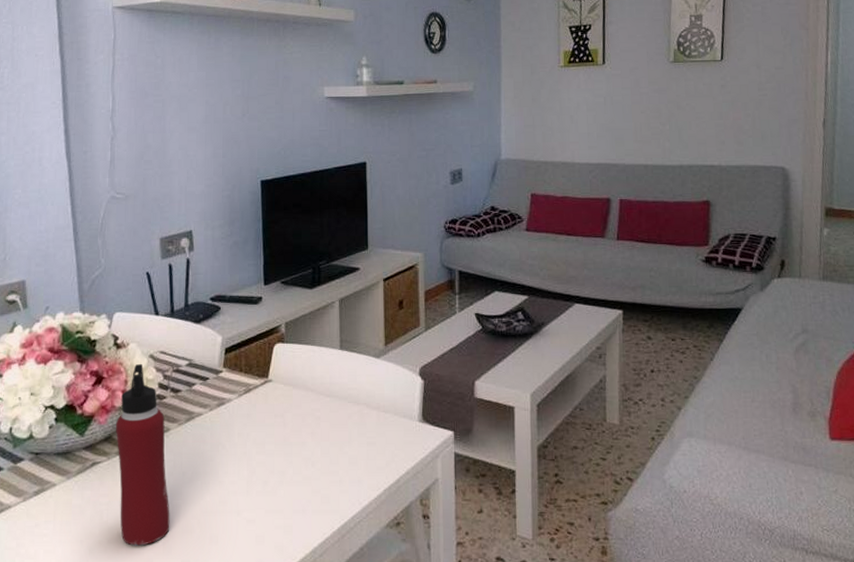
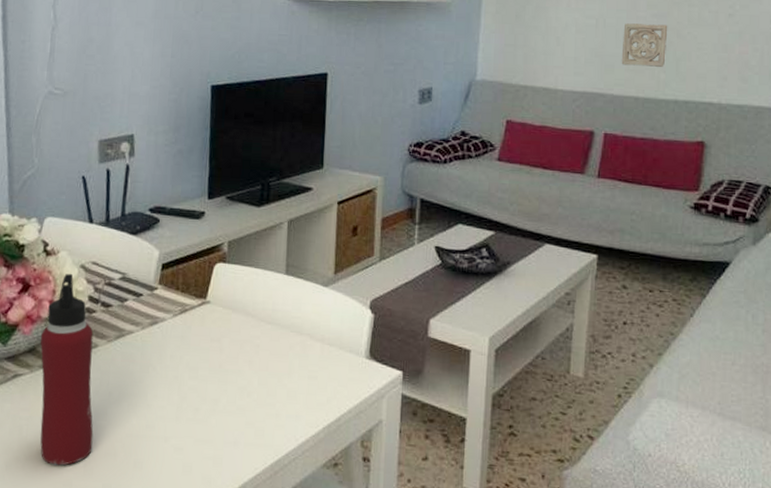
wall ornament: none [629,98,669,137] -> present [621,23,668,68]

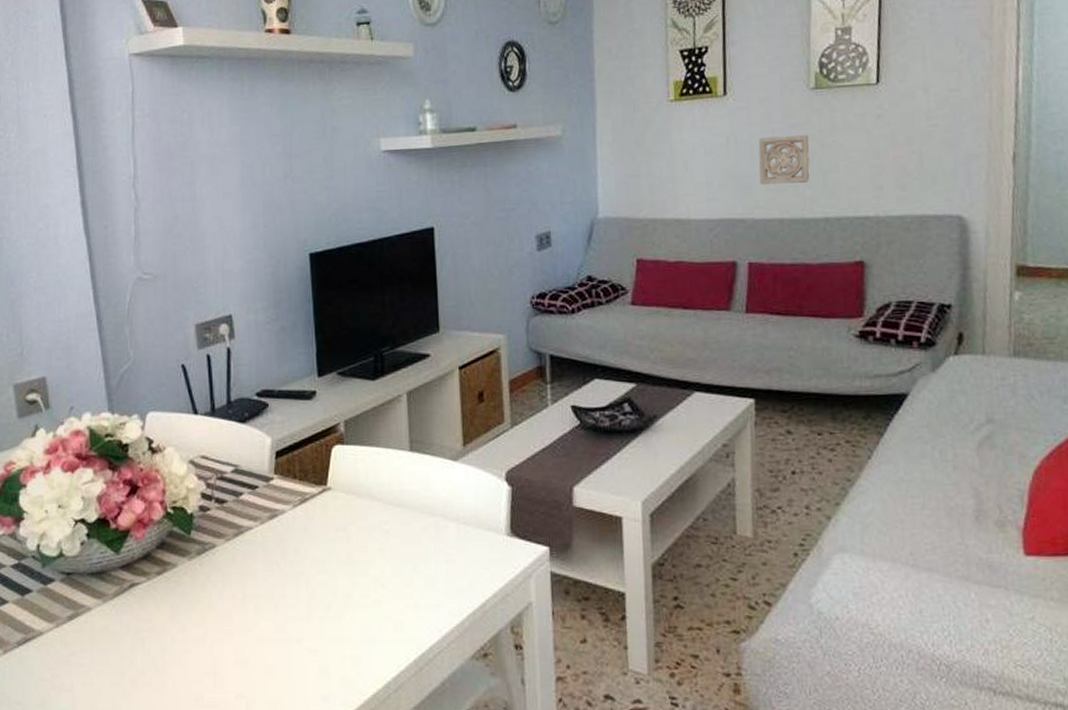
water bottle: present [40,273,94,466] -> none [154,470,221,678]

